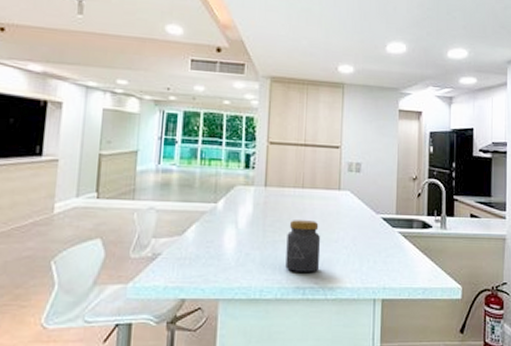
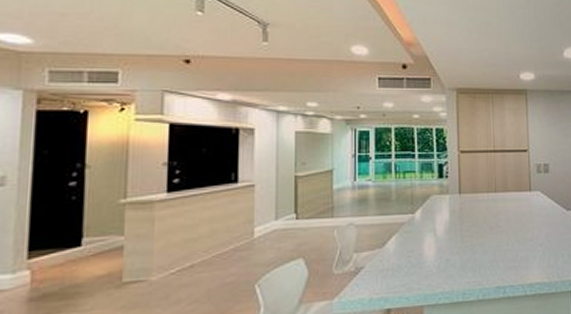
jar: present [285,220,321,272] -> none [484,222,518,273]

